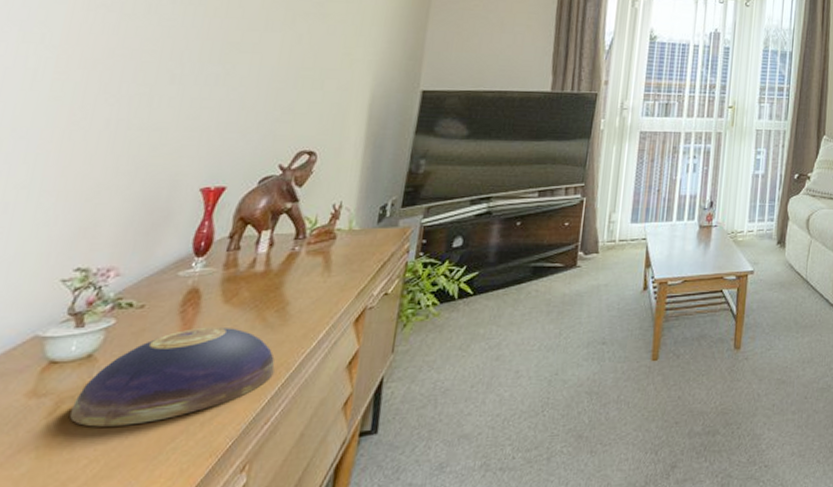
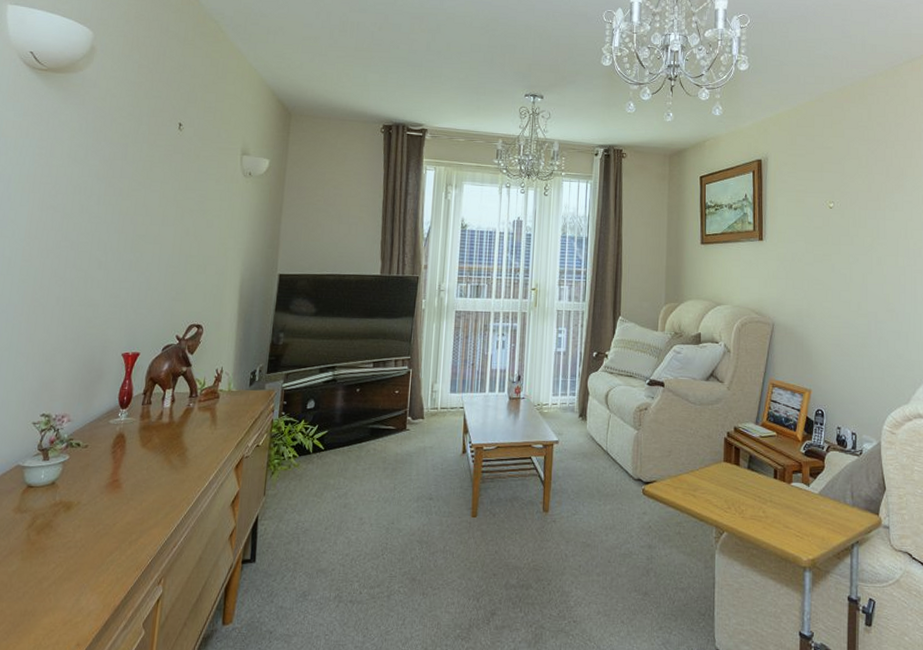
decorative bowl: present [69,326,275,427] -> none [42,465,179,540]

